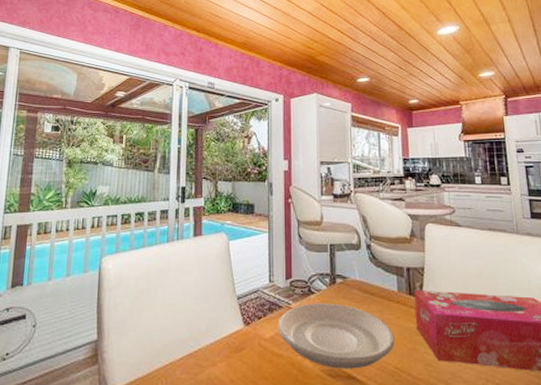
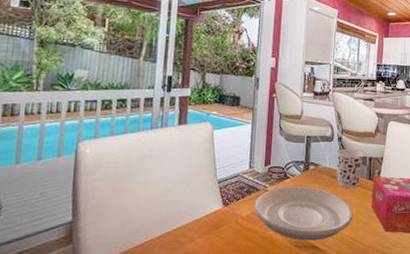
cup: none [364,258,400,306] -> present [335,149,364,189]

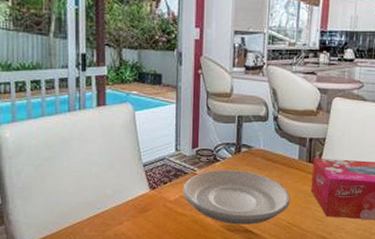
cup: present [335,149,364,189] -> none [270,129,304,172]

